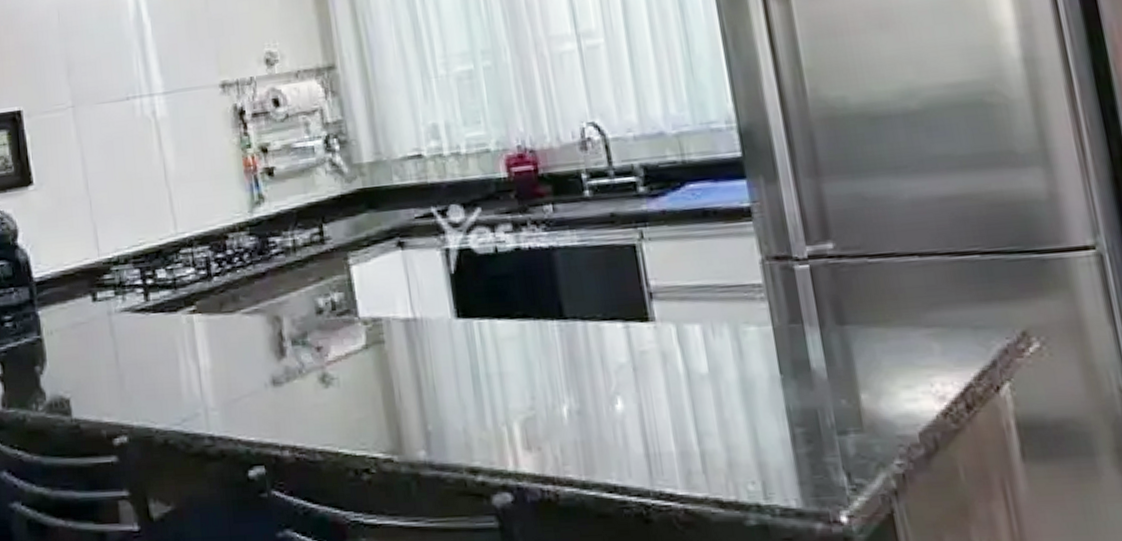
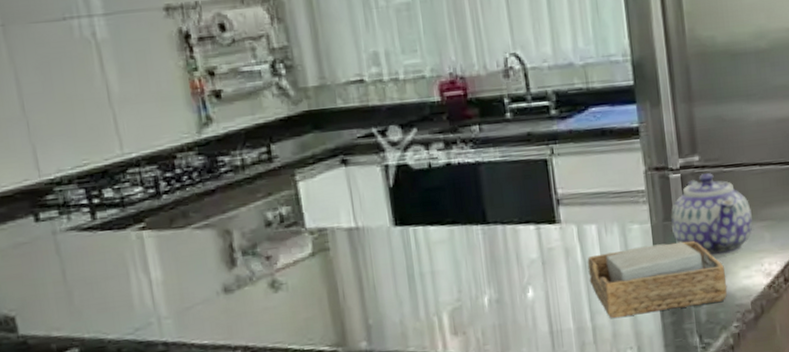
napkin holder: none [690,349,884,443] -> present [587,240,727,318]
teapot: none [798,263,915,371] -> present [670,172,753,257]

